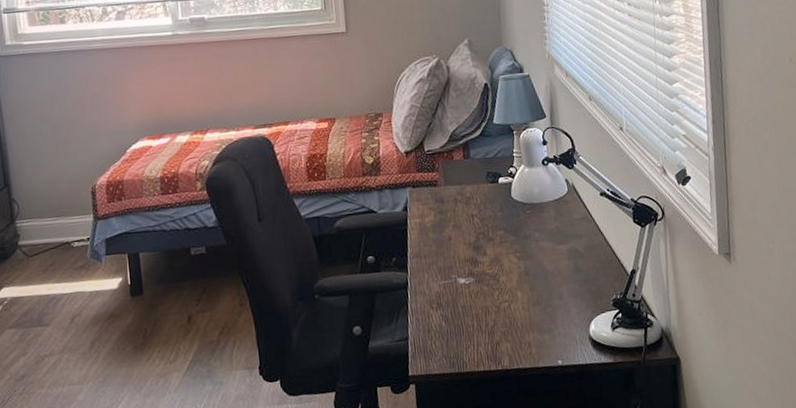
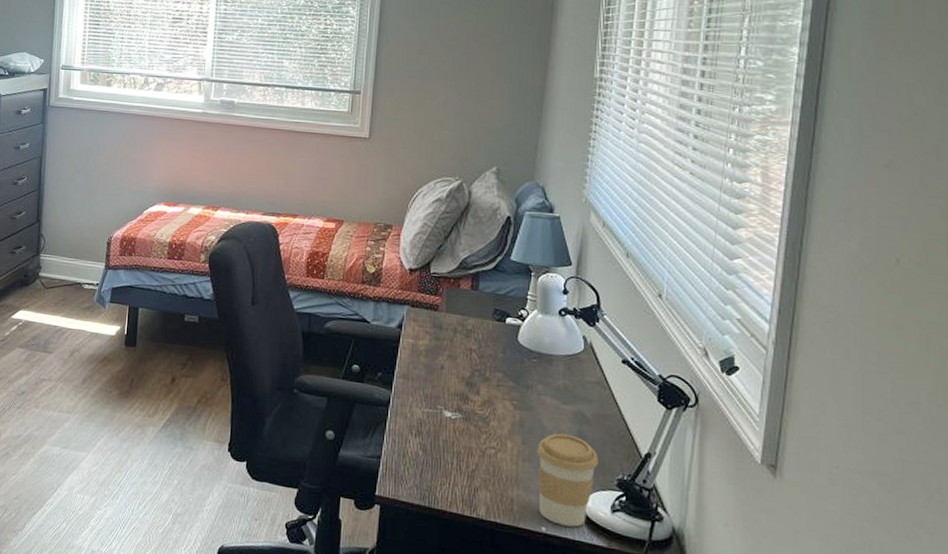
coffee cup: none [543,271,595,355] -> present [537,433,598,527]

